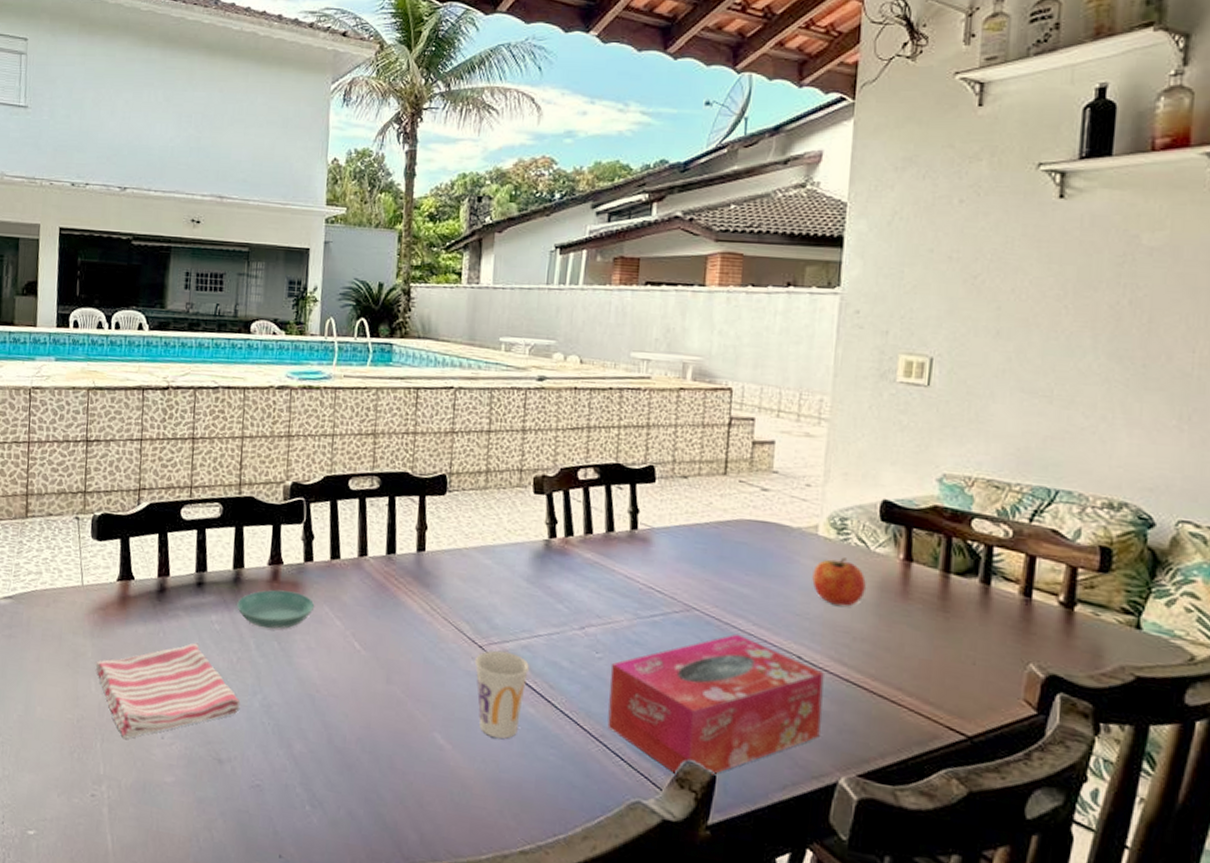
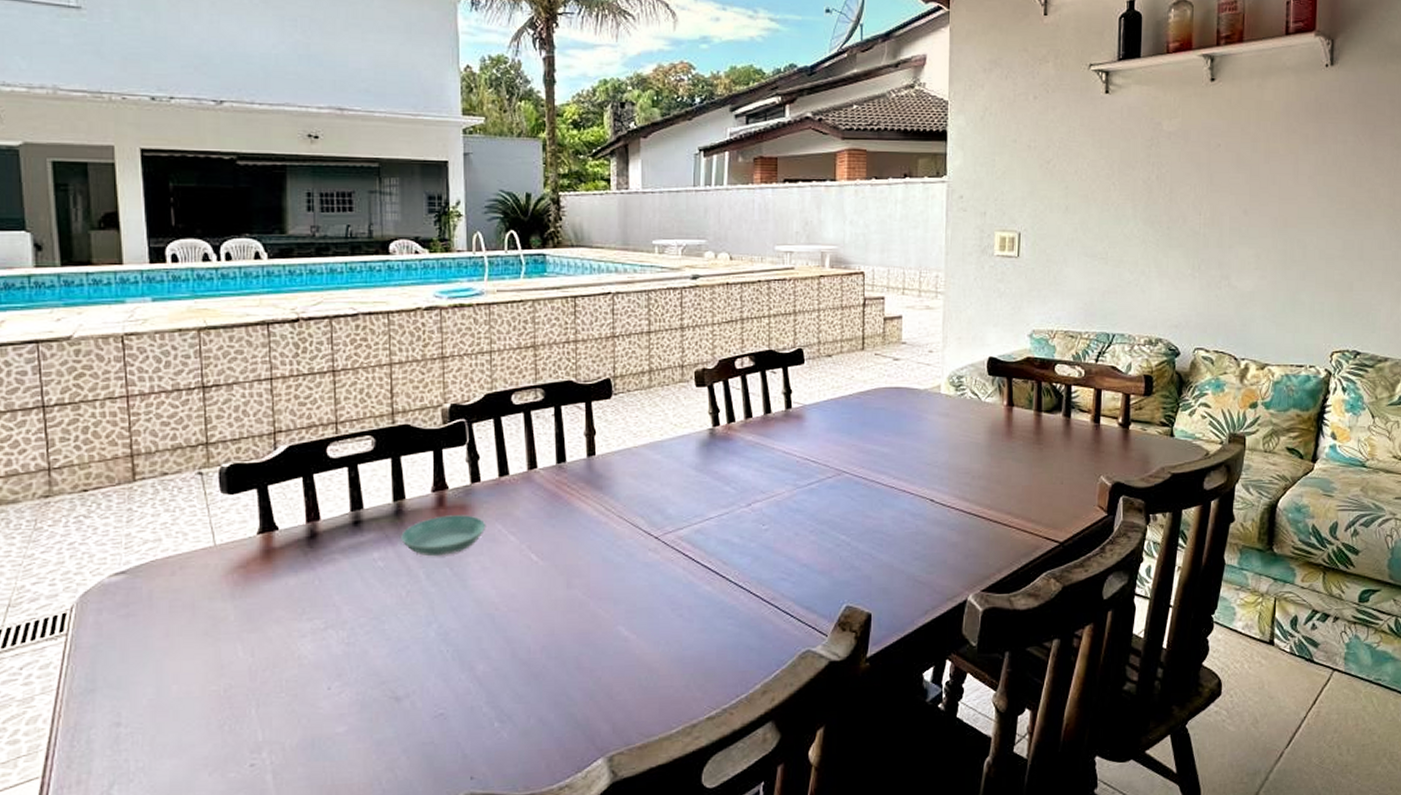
dish towel: present [95,642,241,739] -> none [240,584,415,698]
cup: present [474,650,529,739] -> none [651,538,703,620]
tissue box: present [607,633,824,776] -> none [776,488,952,621]
fruit: present [812,557,866,606] -> none [938,410,979,451]

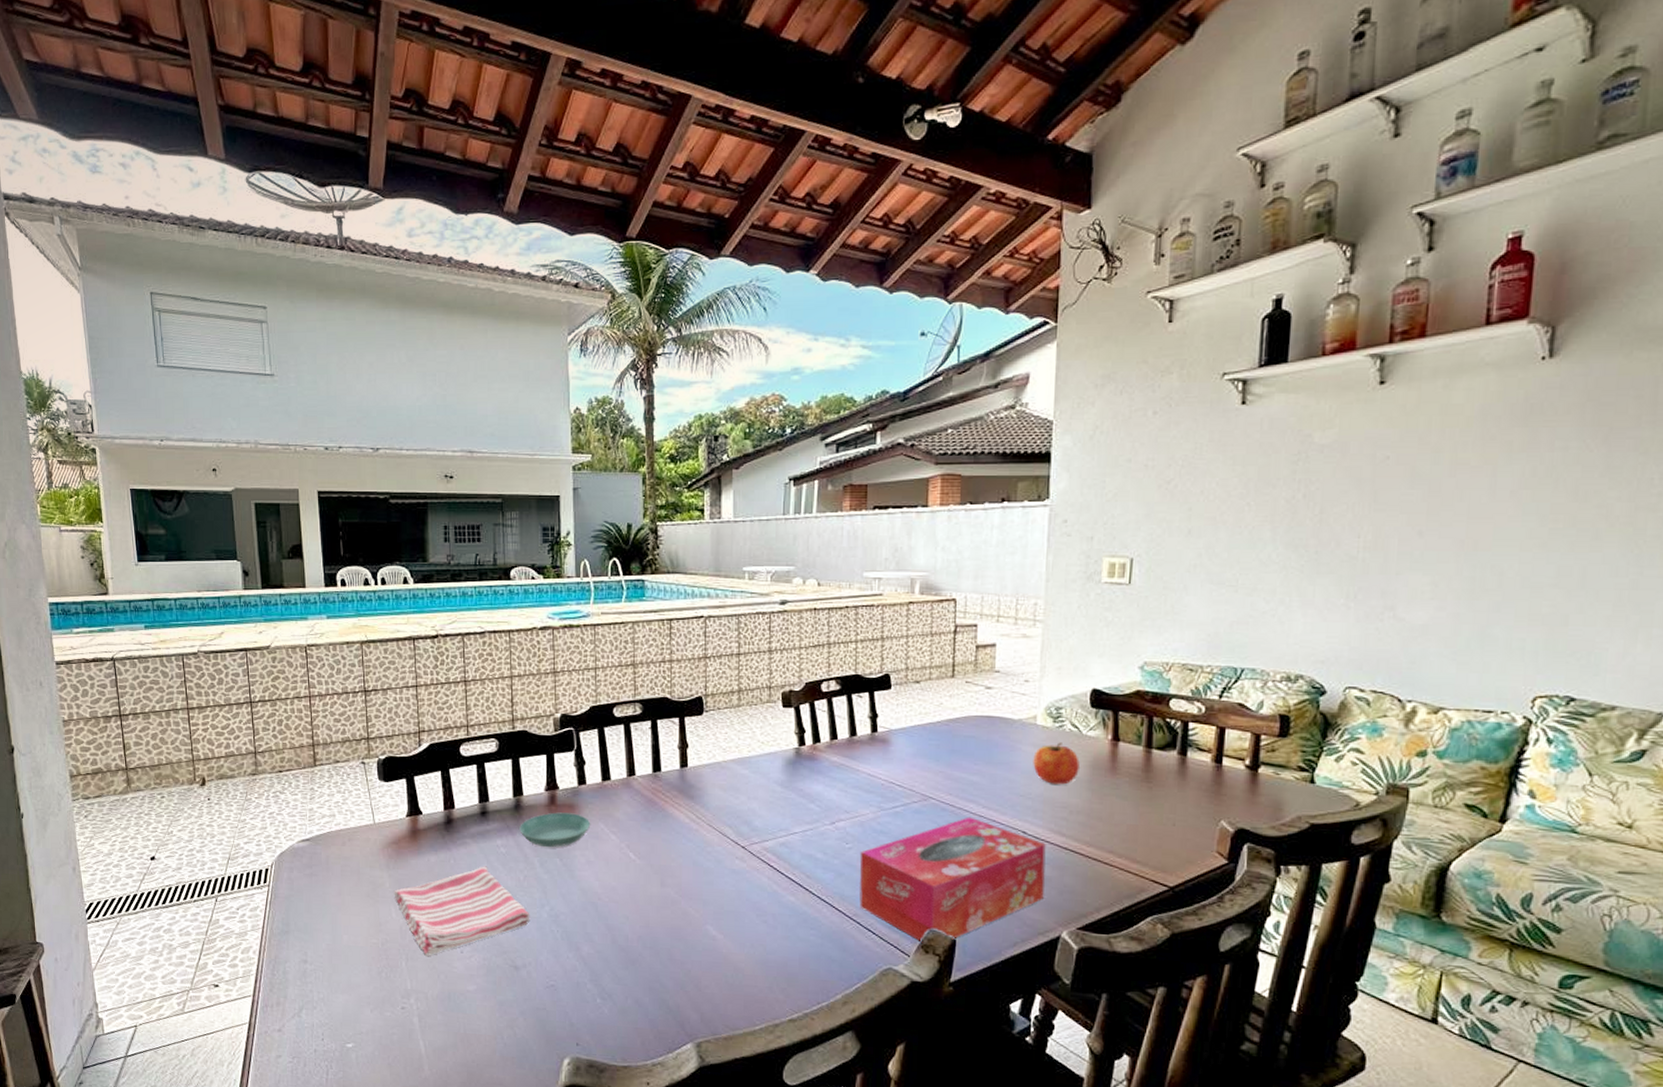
dish towel: none [240,584,415,698] -> present [394,866,530,956]
tissue box: none [776,488,952,621] -> present [859,816,1046,943]
fruit: none [938,410,979,451] -> present [1033,742,1080,785]

